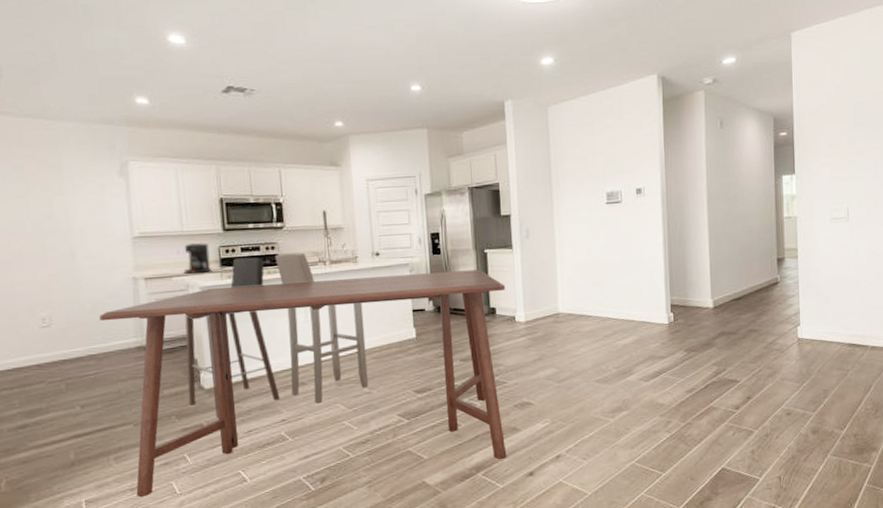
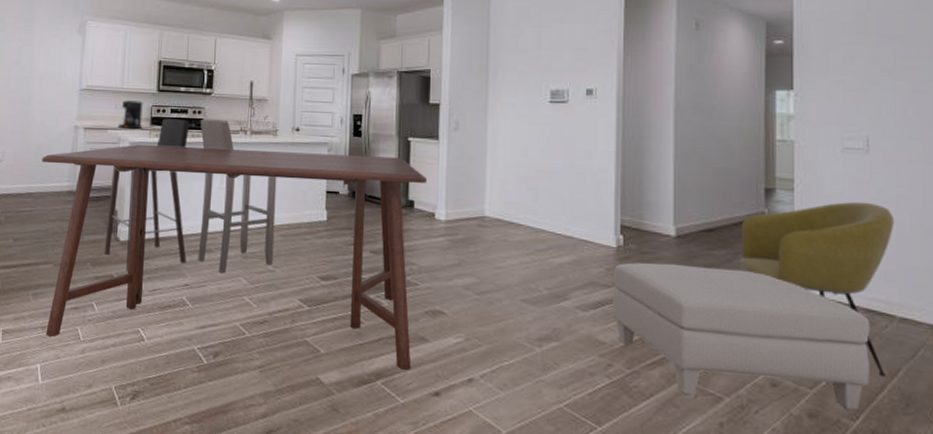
ottoman: none [667,327,852,435] -> present [612,262,871,411]
armchair: none [761,260,867,393] -> present [739,201,895,377]

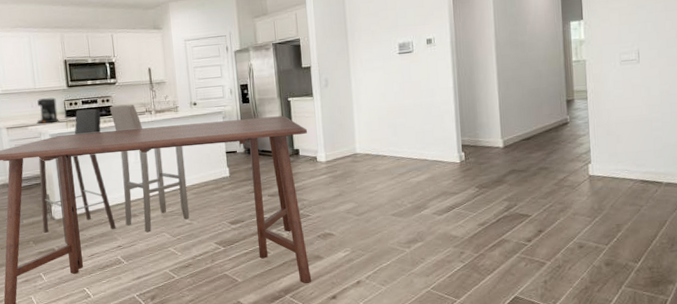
ottoman: present [612,262,871,411] -> none [459,165,647,265]
armchair: present [739,201,895,377] -> none [550,100,660,228]

